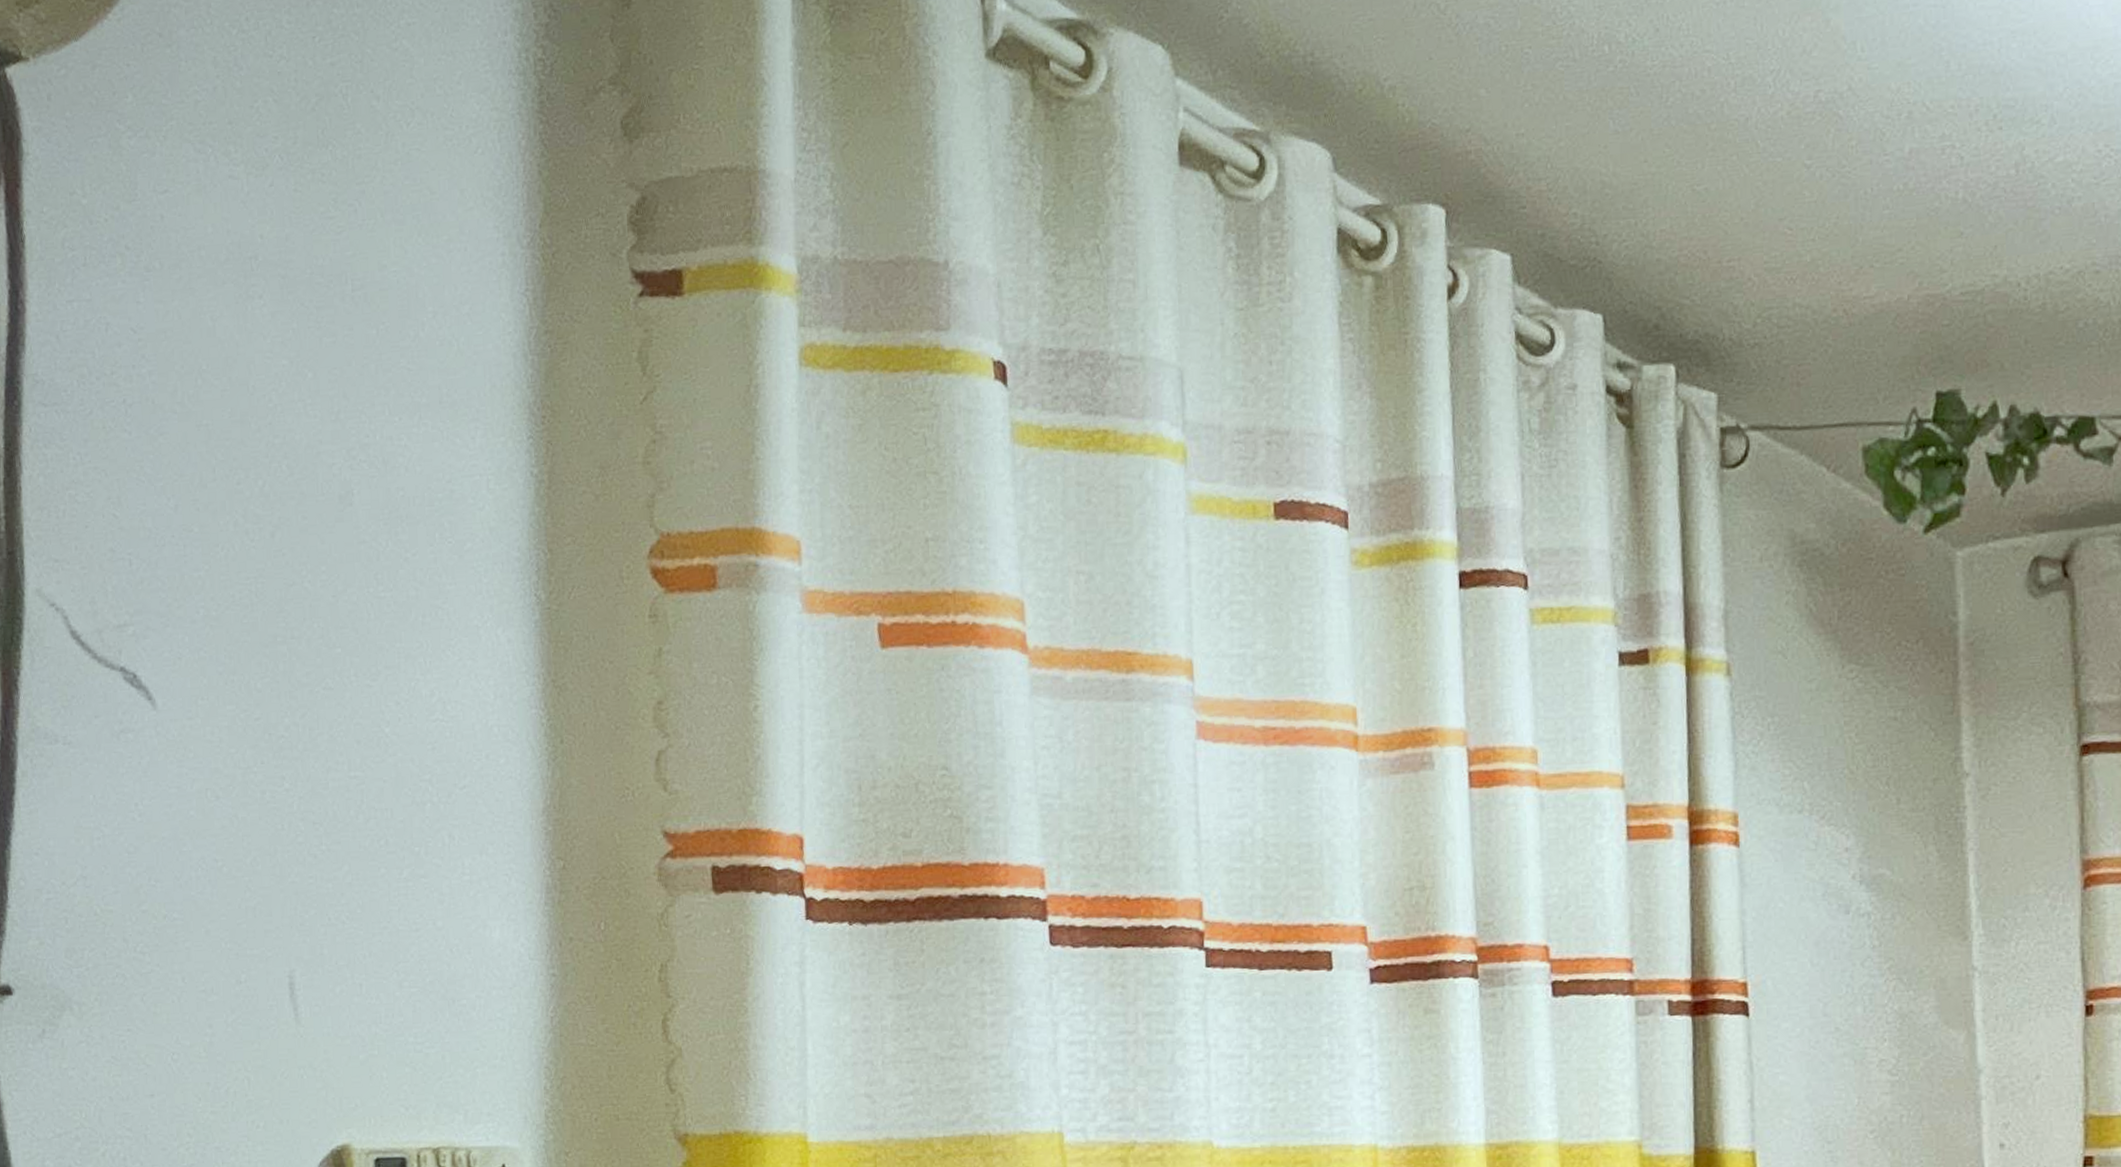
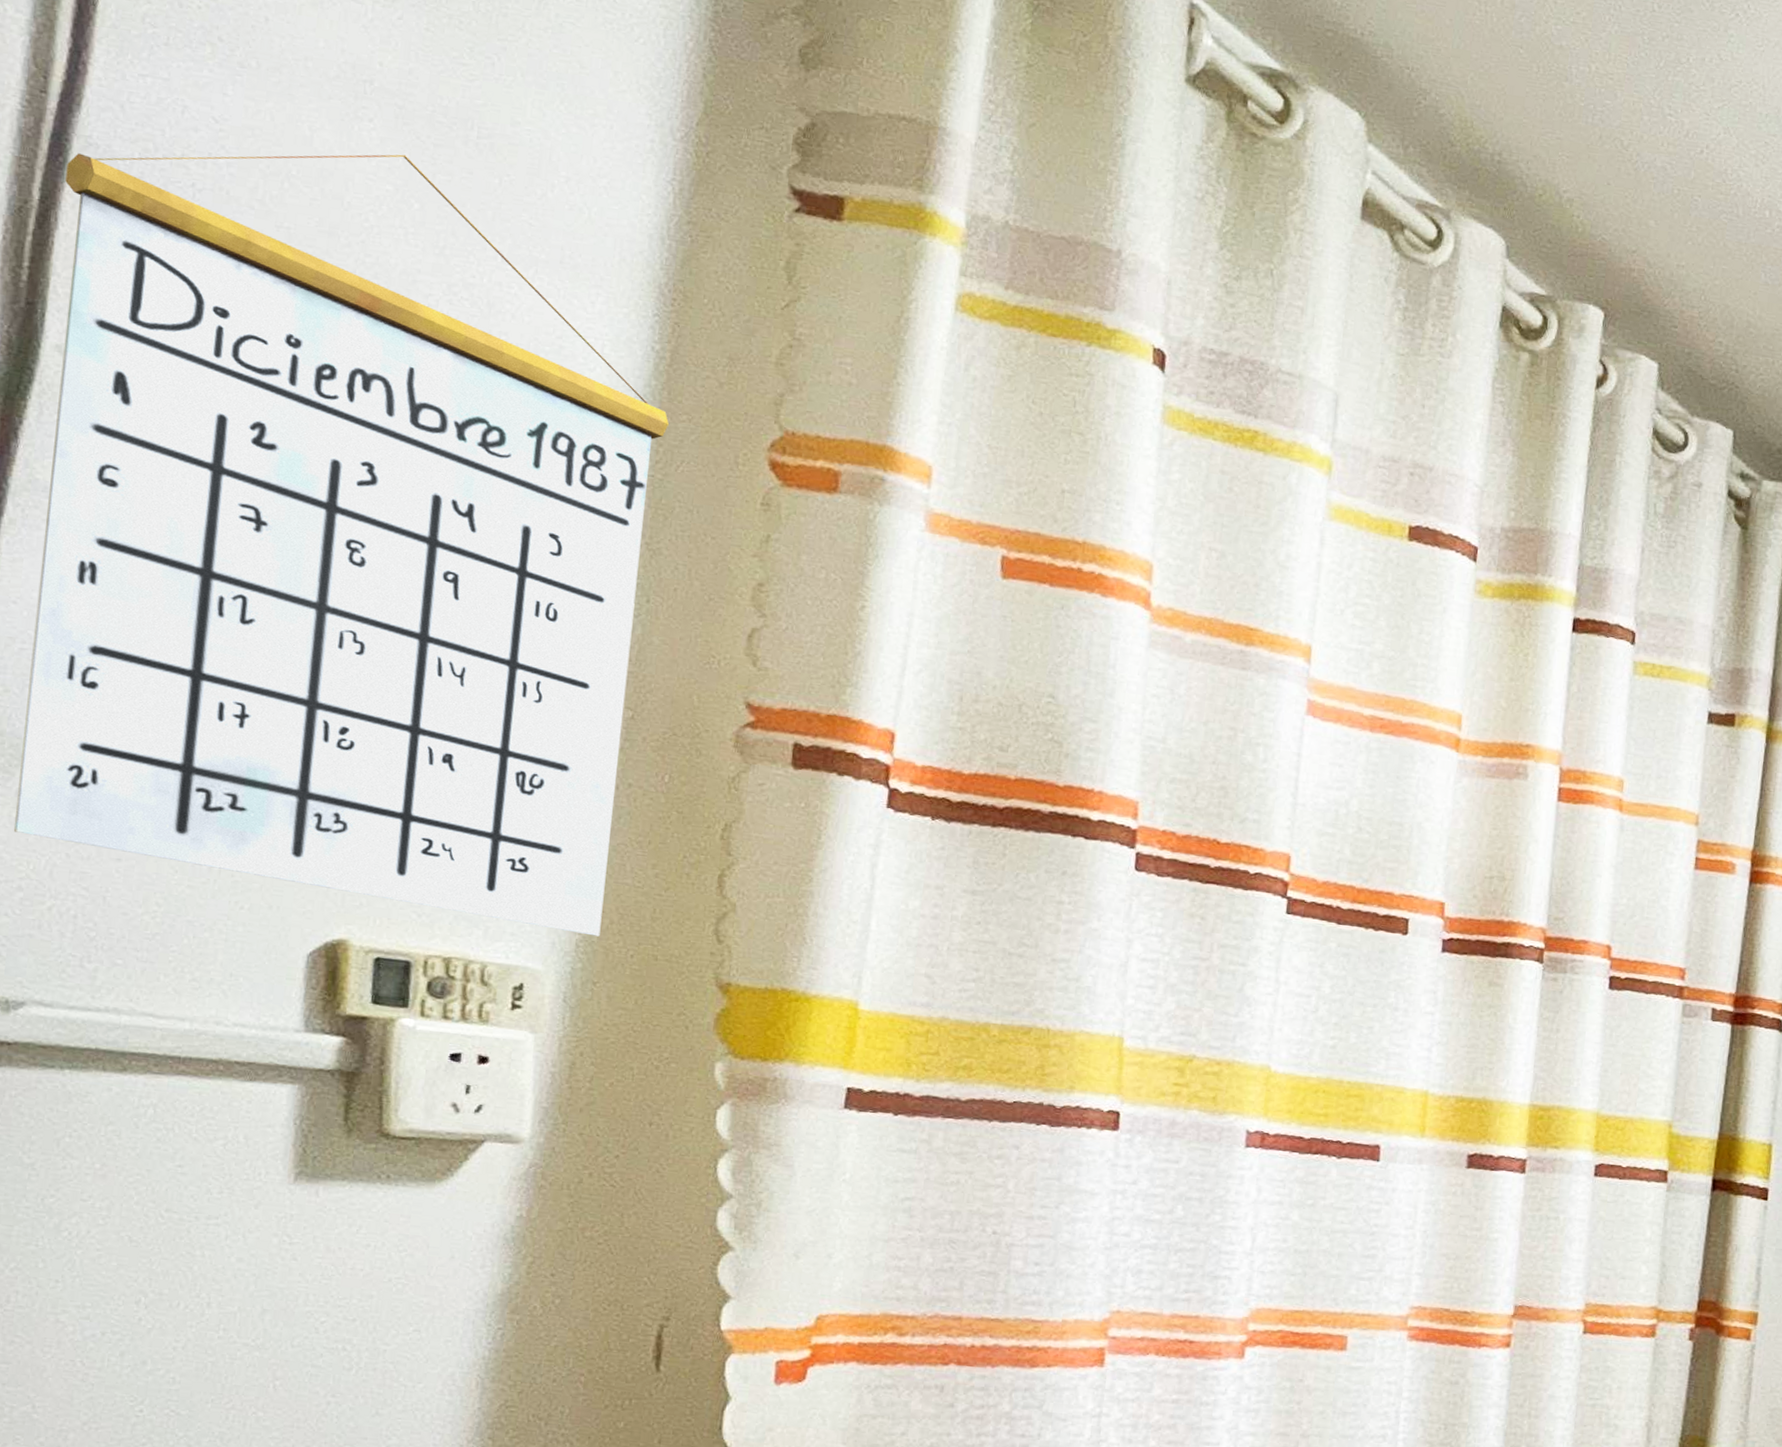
calendar: none [21,324,565,1104] -> present [13,153,669,937]

